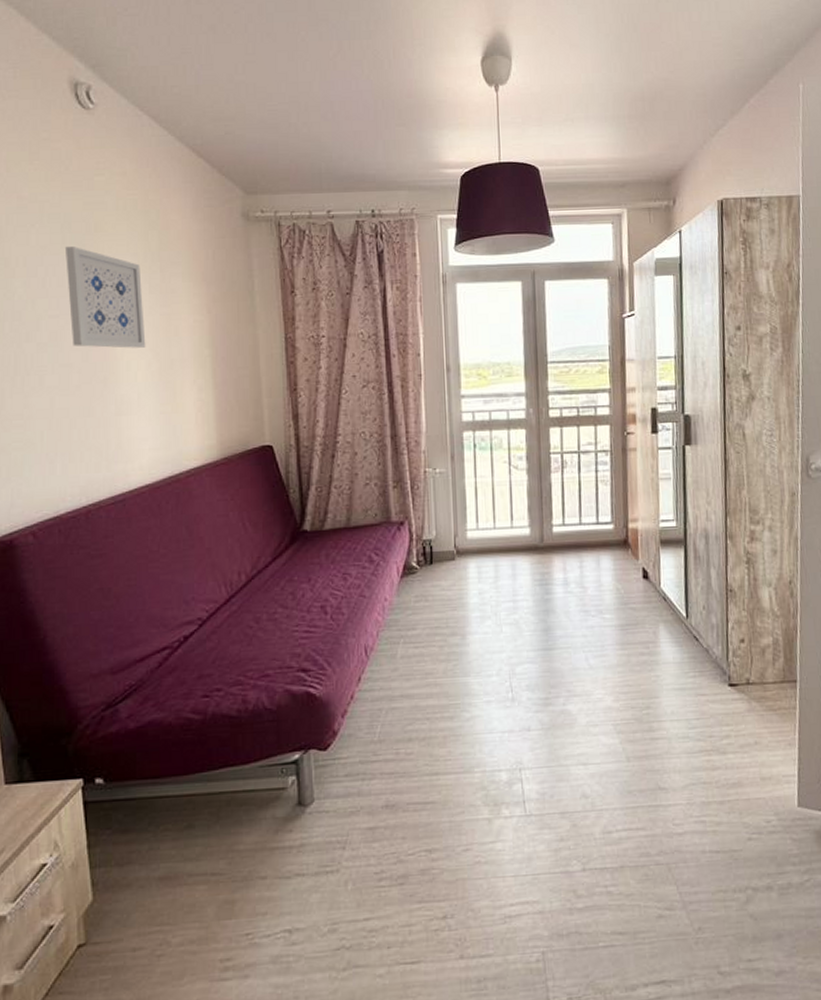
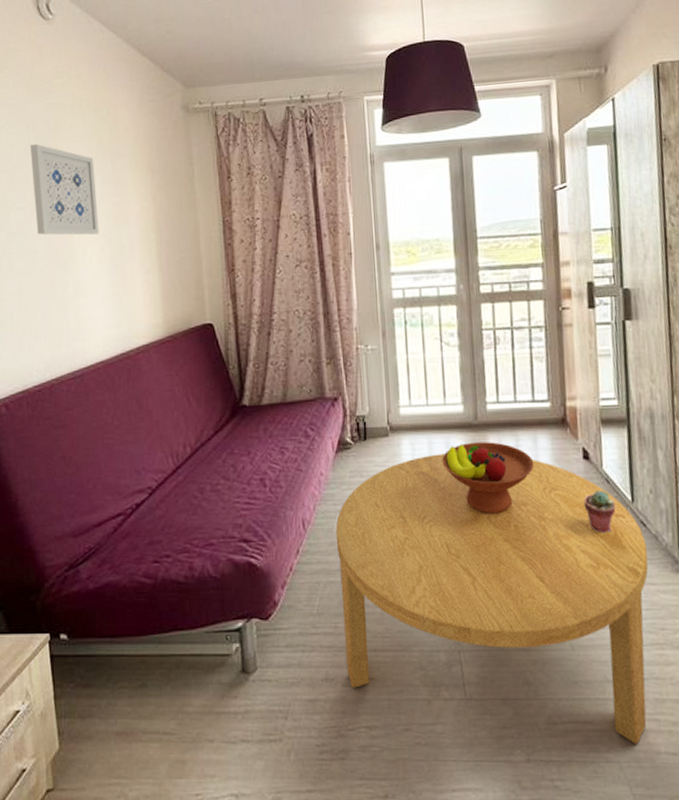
coffee table: none [399,576,700,845] -> present [335,453,649,744]
fruit bowl: none [507,563,597,634] -> present [442,442,535,514]
potted succulent: none [642,608,672,649] -> present [583,490,616,533]

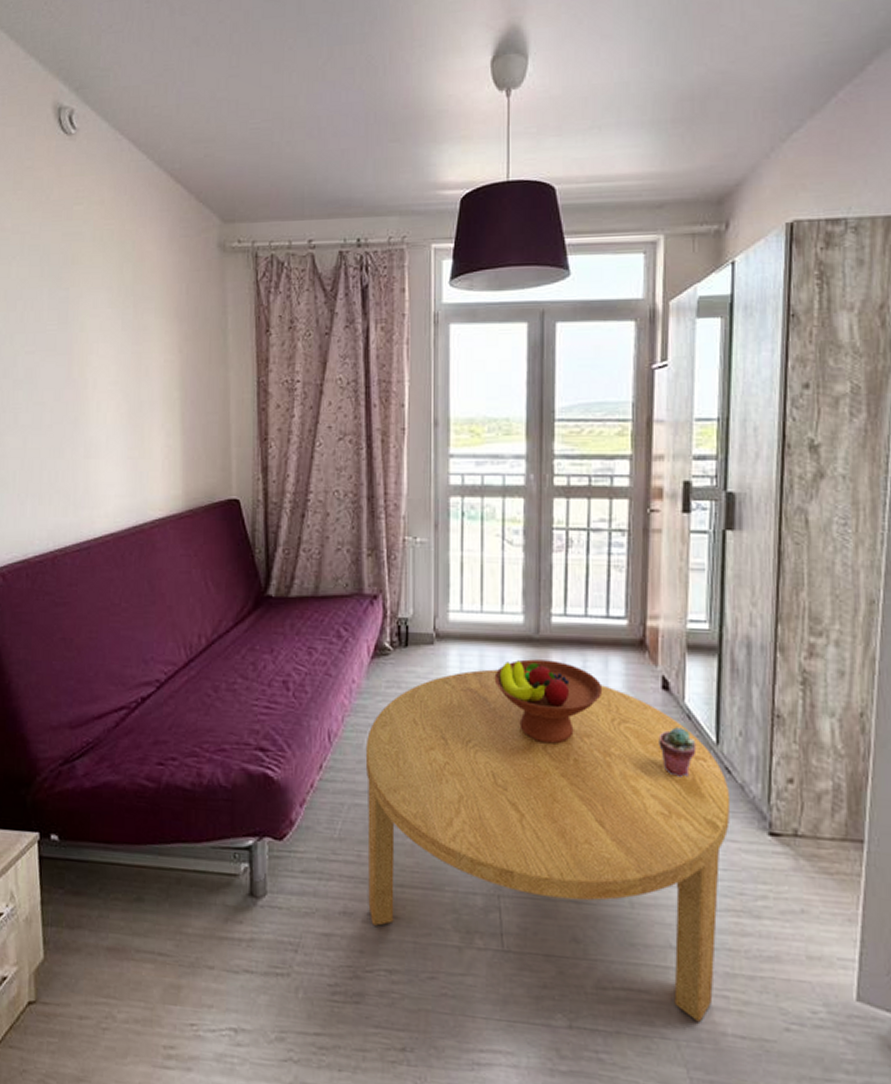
wall art: present [29,144,99,235] -> none [42,279,117,388]

